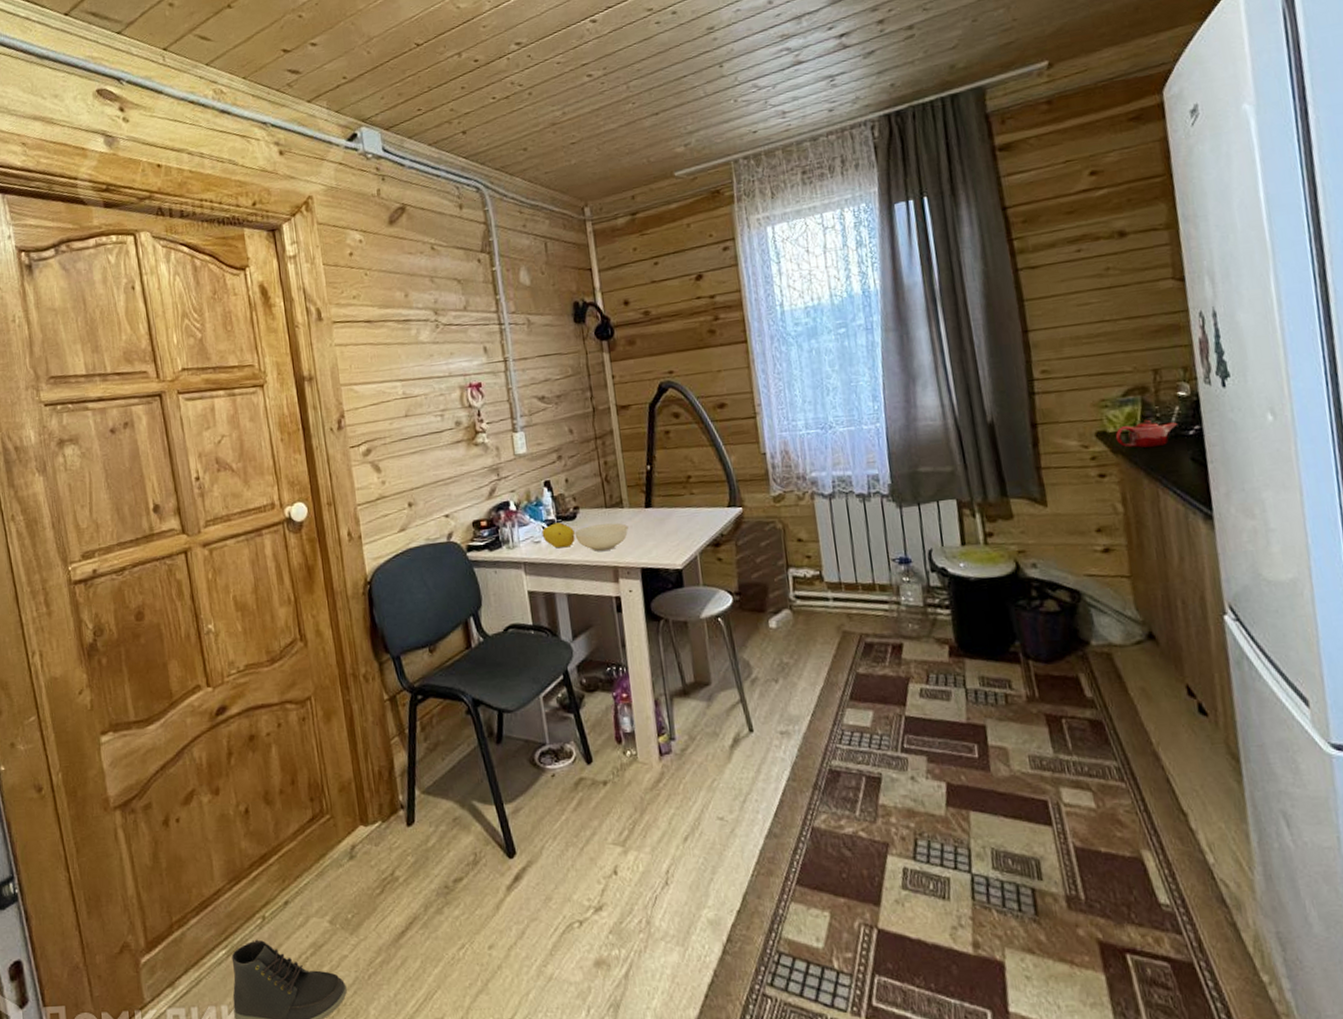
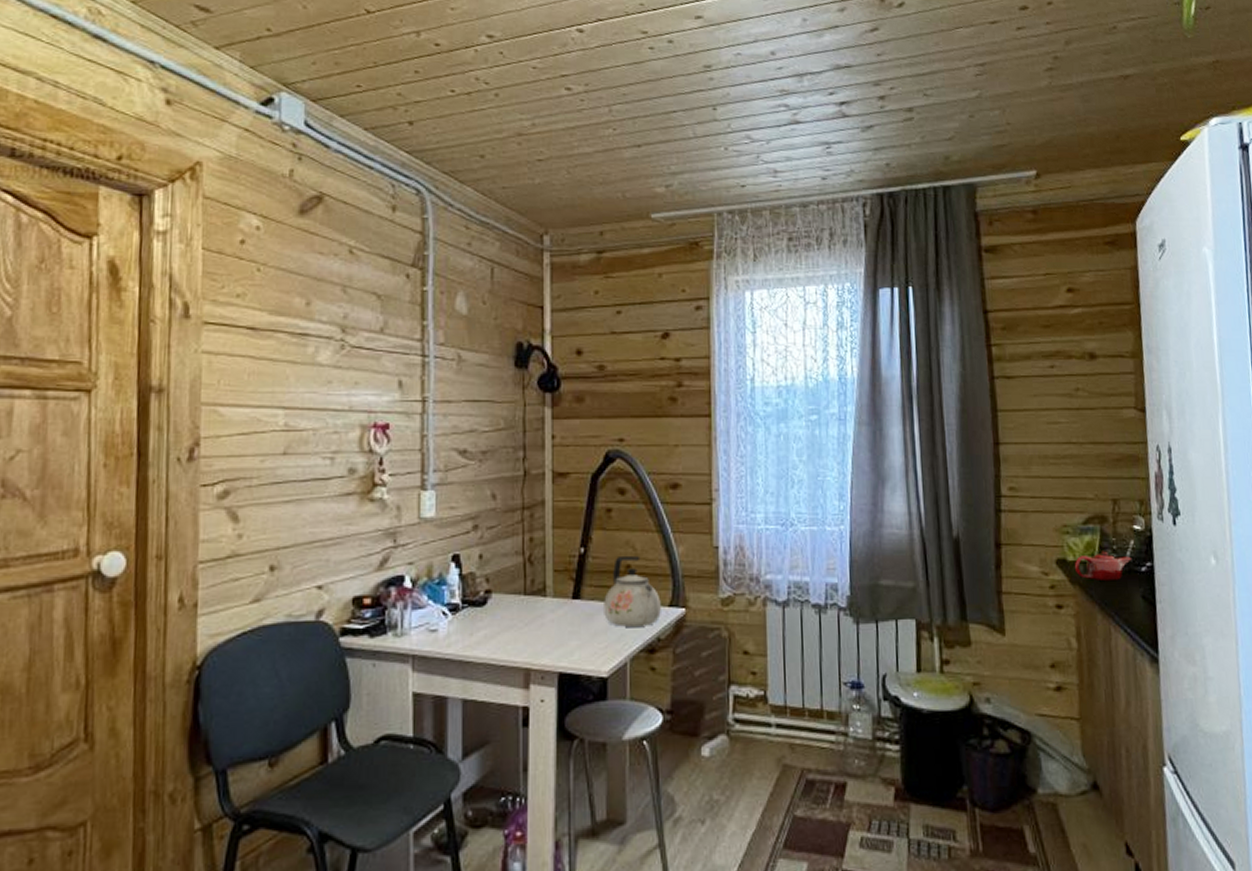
fruit: present [541,522,575,549] -> none [439,608,482,641]
bowl: present [574,523,629,551] -> none [482,614,549,648]
kettle: none [671,467,722,527] -> present [602,555,661,627]

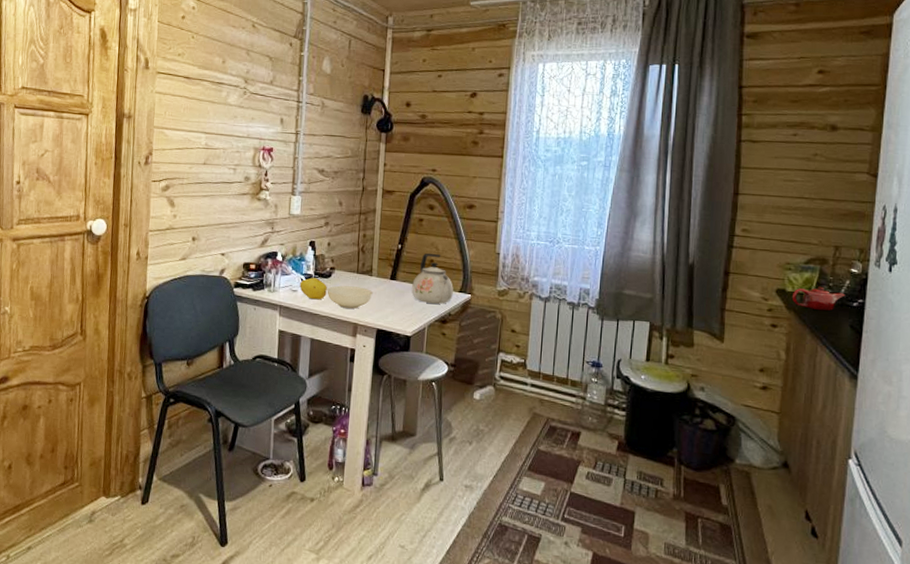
fruit: none [439,608,482,641] -> present [298,277,327,300]
bowl: none [482,614,549,648] -> present [327,285,373,309]

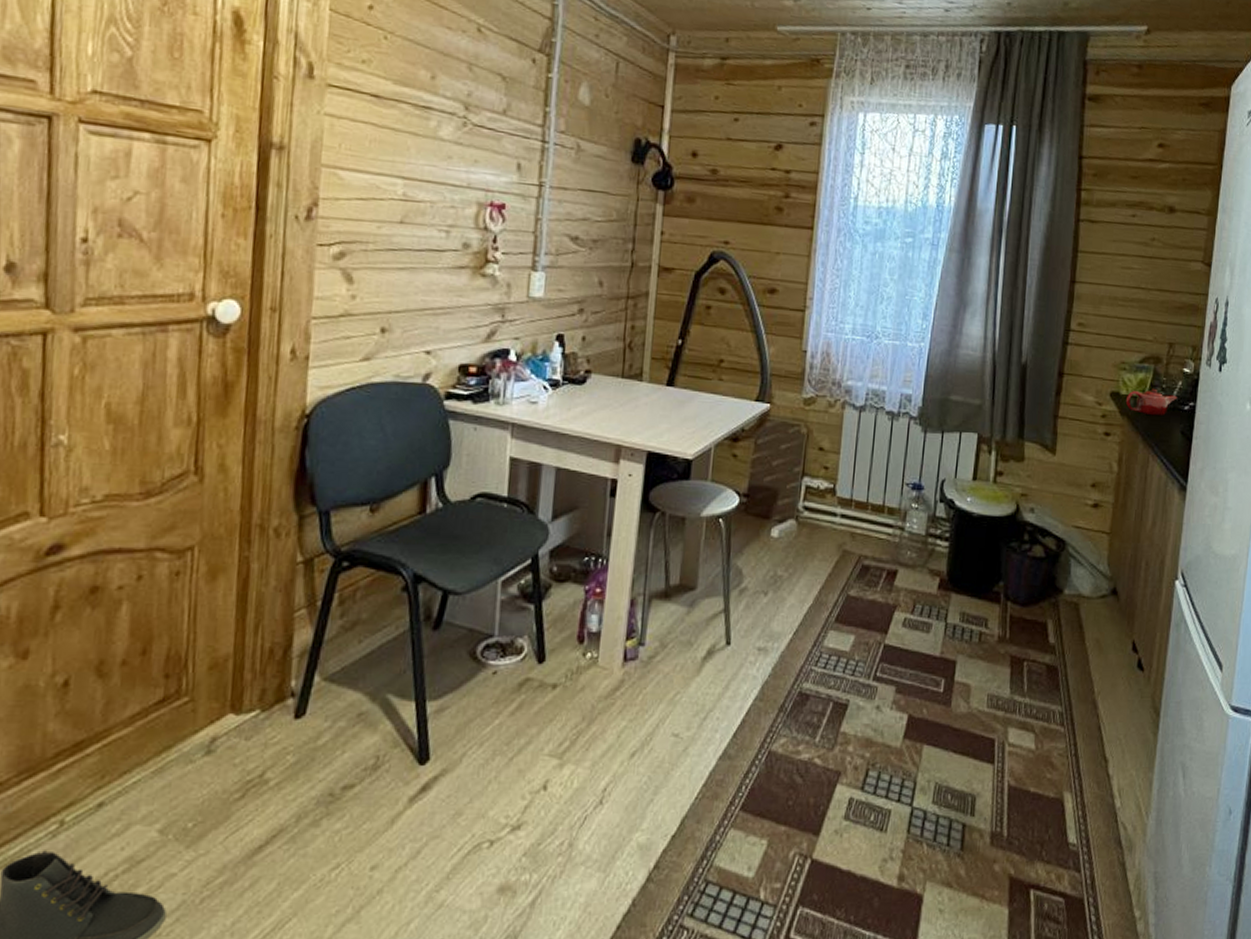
fruit: present [298,277,327,300] -> none [539,384,580,415]
bowl: present [327,285,373,309] -> none [579,394,643,426]
kettle: present [411,252,454,304] -> none [693,350,749,417]

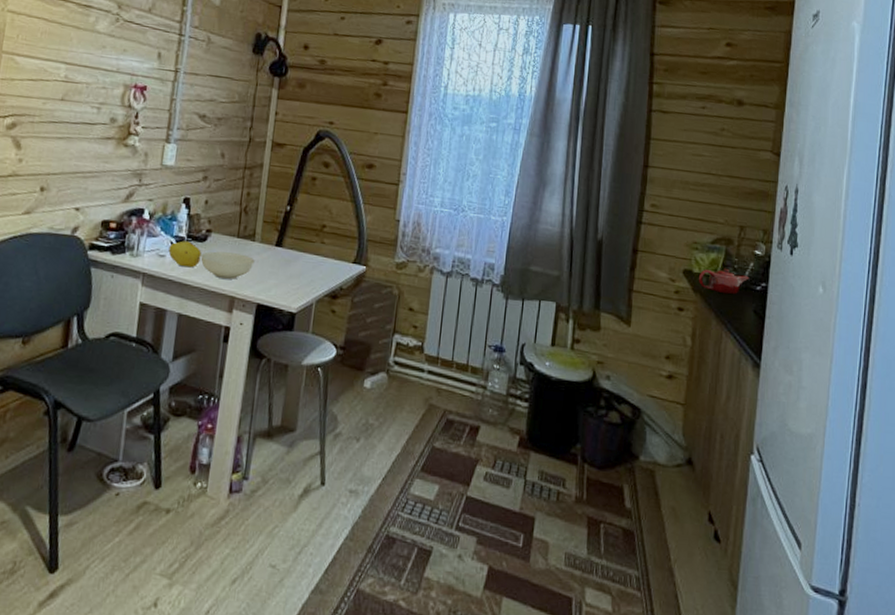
fruit: none [539,384,580,415] -> present [167,240,201,268]
bowl: none [579,394,643,426] -> present [200,251,255,279]

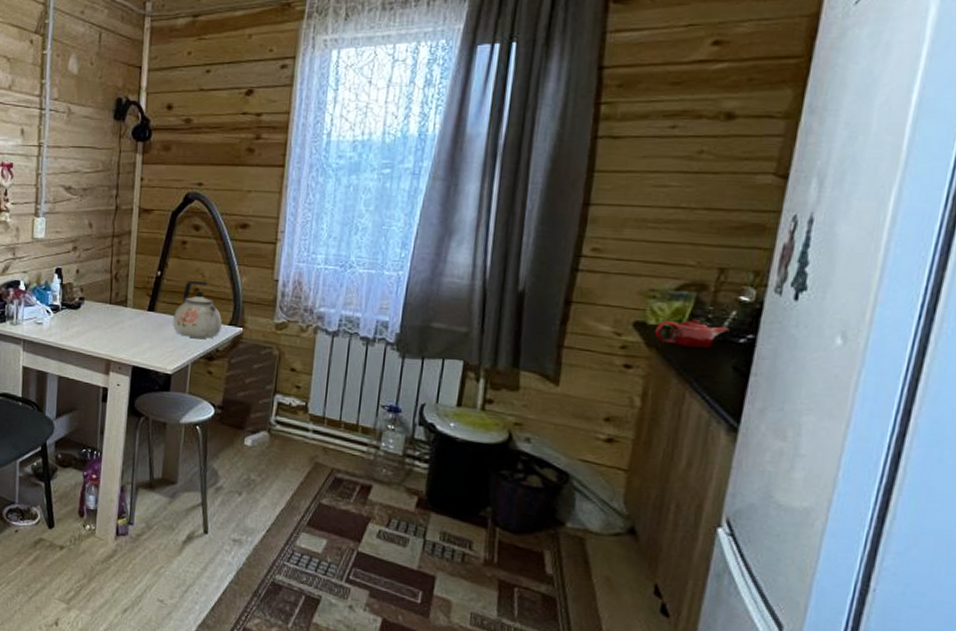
fruit: present [167,240,201,268] -> none [44,309,76,334]
bowl: present [200,251,255,279] -> none [75,317,128,344]
kettle: none [298,216,347,277] -> present [172,280,222,339]

